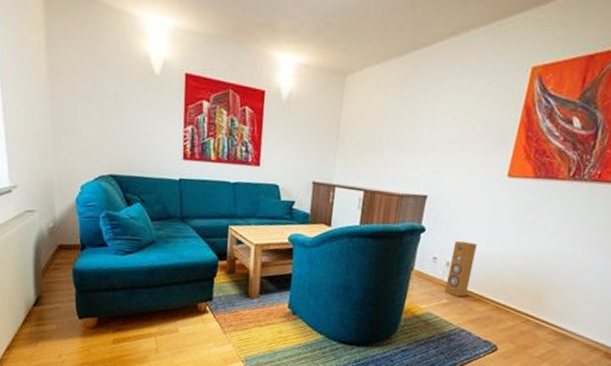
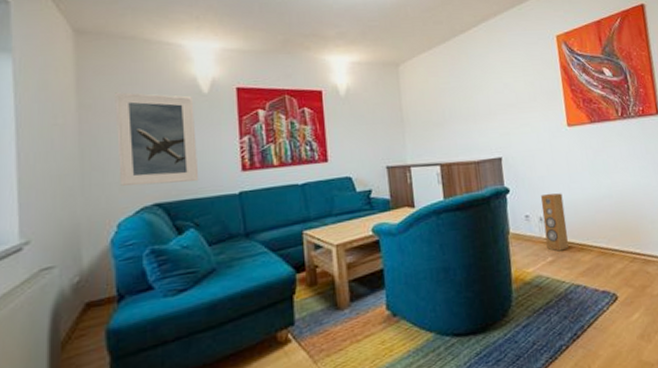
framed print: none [79,60,147,162] -> present [115,92,199,186]

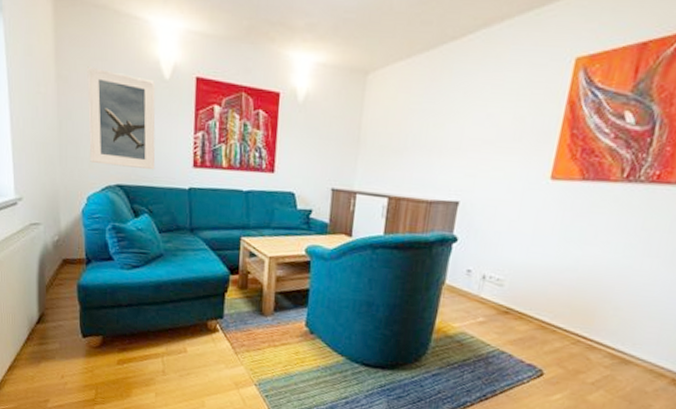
speaker: present [540,193,569,252] -> none [481,251,517,315]

